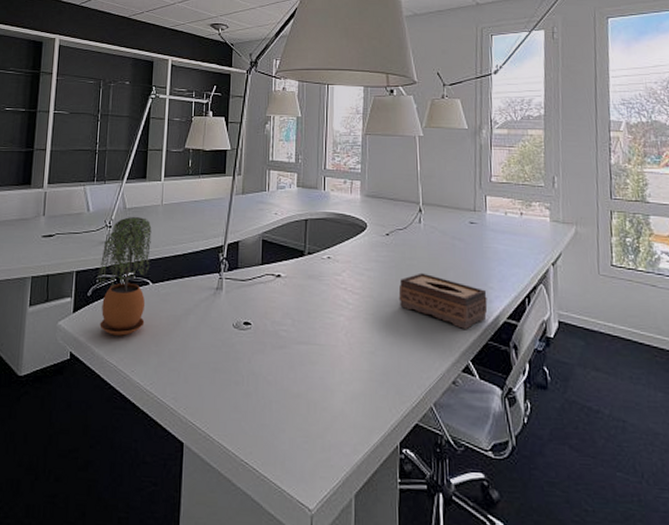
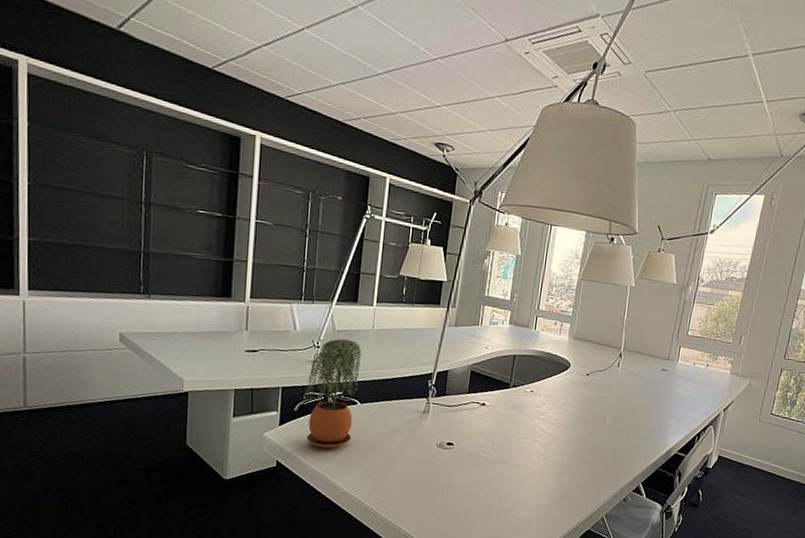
tissue box: present [398,272,488,329] -> none [589,409,665,458]

